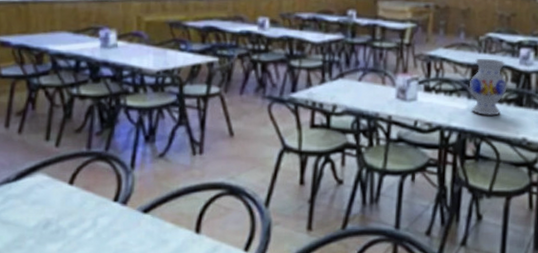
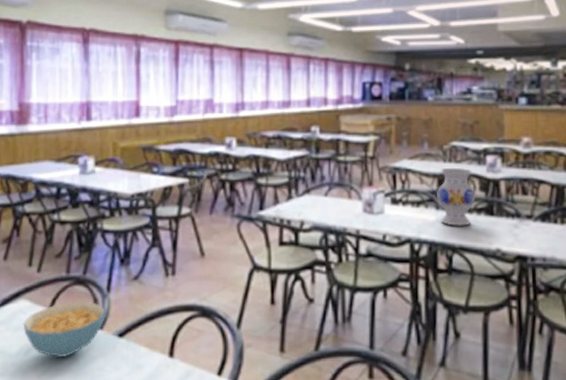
cereal bowl: none [41,176,130,231] -> present [23,301,106,357]

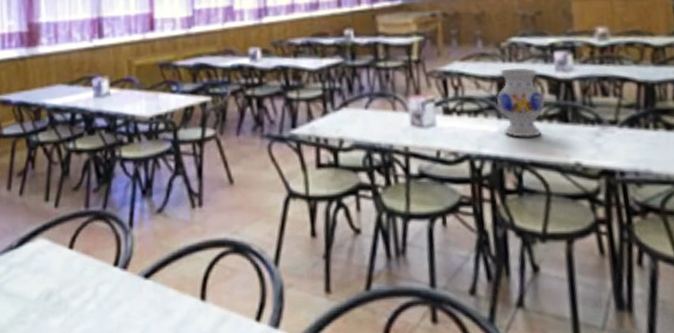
cereal bowl: present [23,301,106,357] -> none [42,238,129,302]

